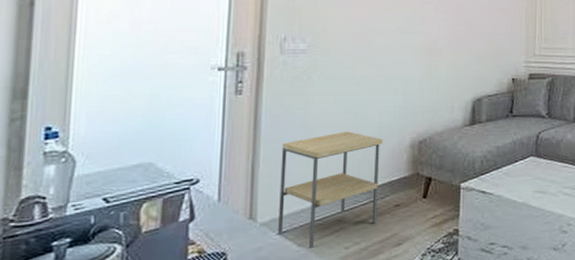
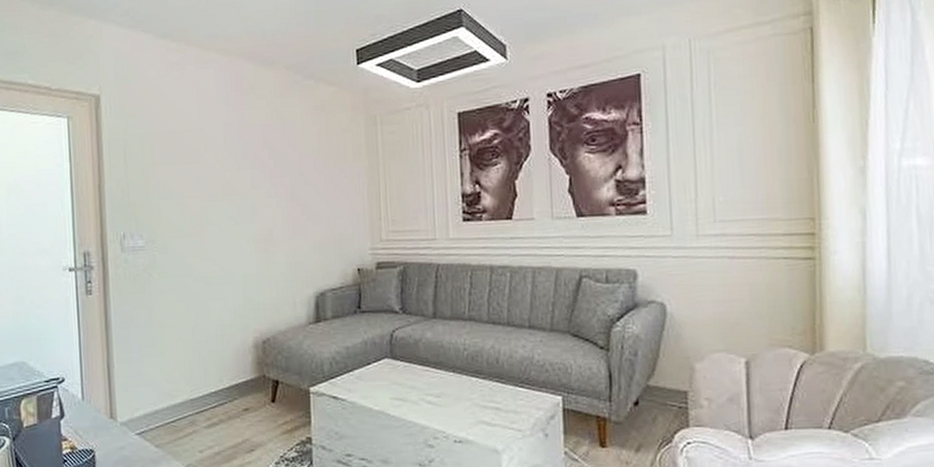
side table: present [278,132,383,249] -> none [132,331,227,451]

